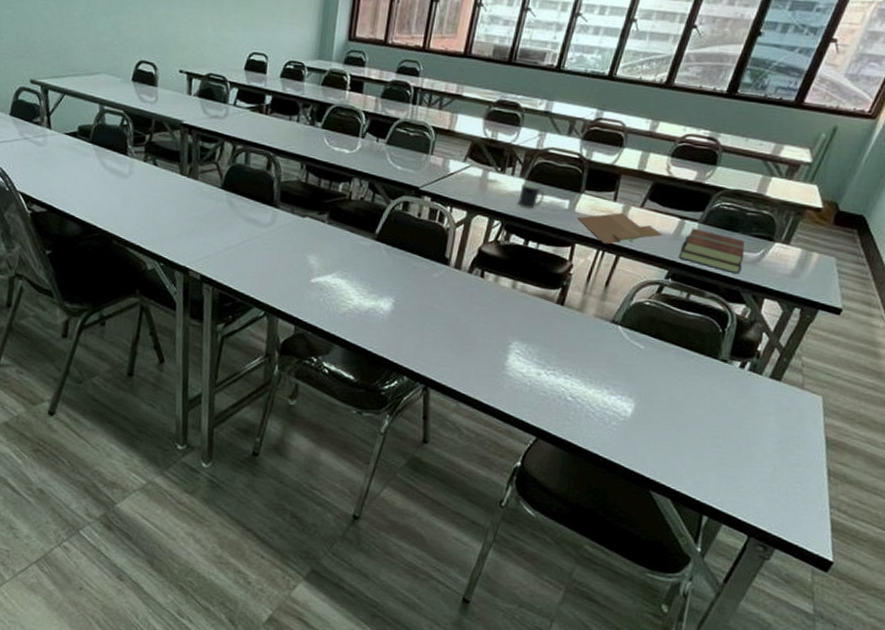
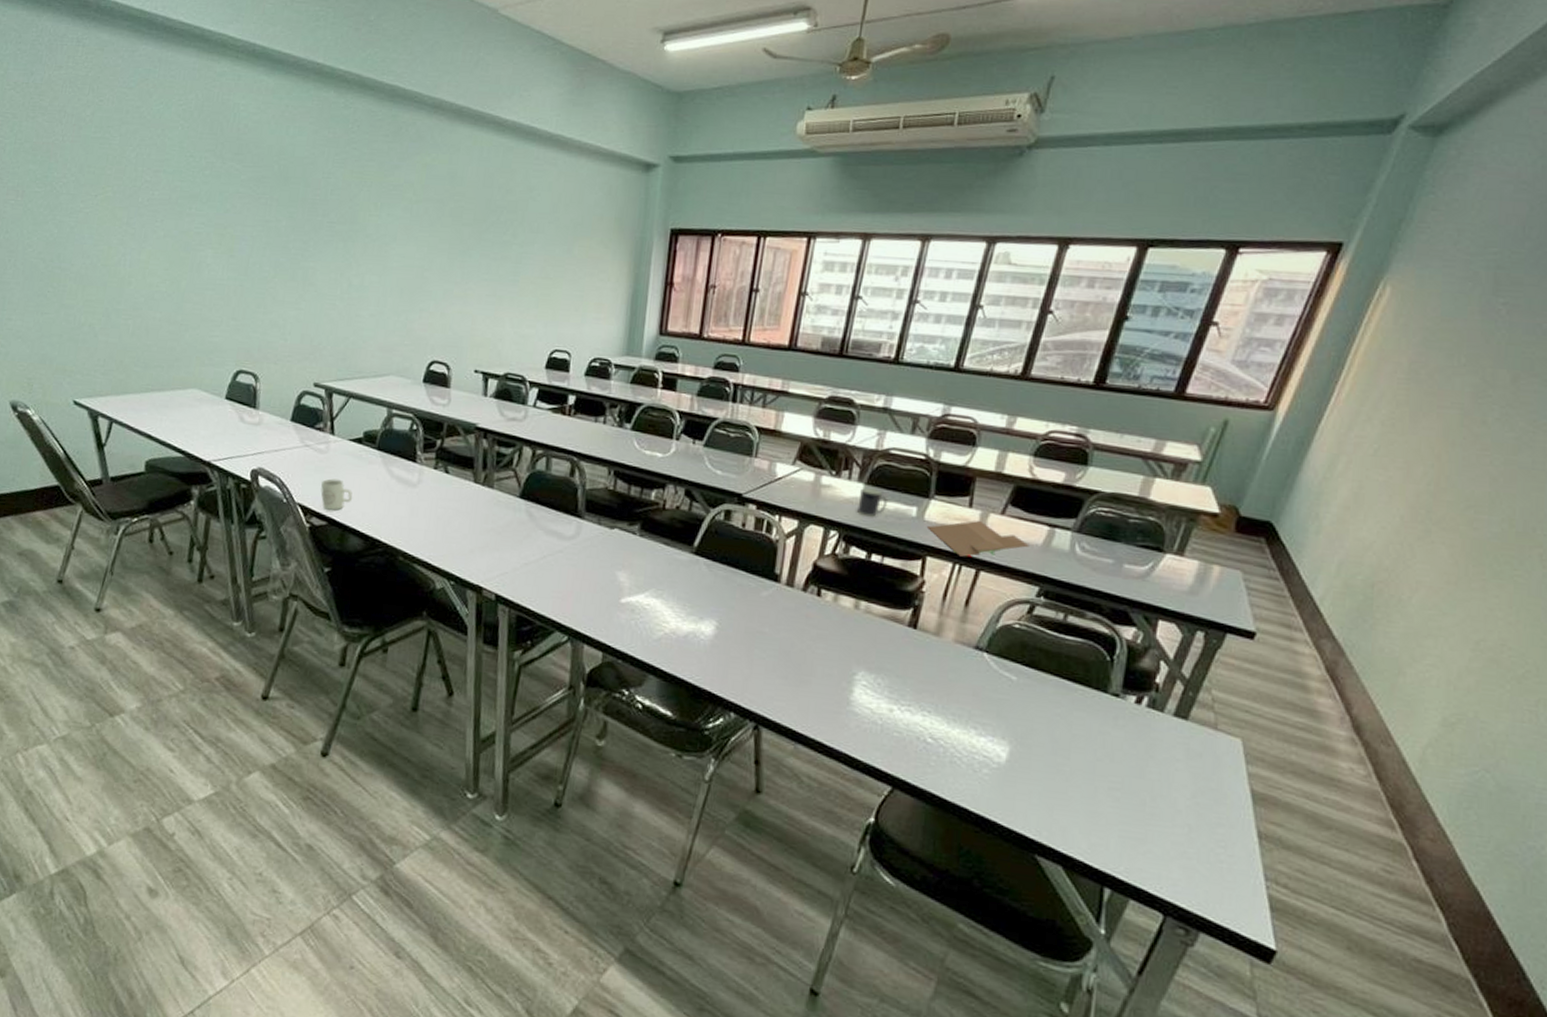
mug: none [40,169,70,199] -> present [320,478,353,511]
books: present [679,228,745,274] -> none [1051,537,1130,591]

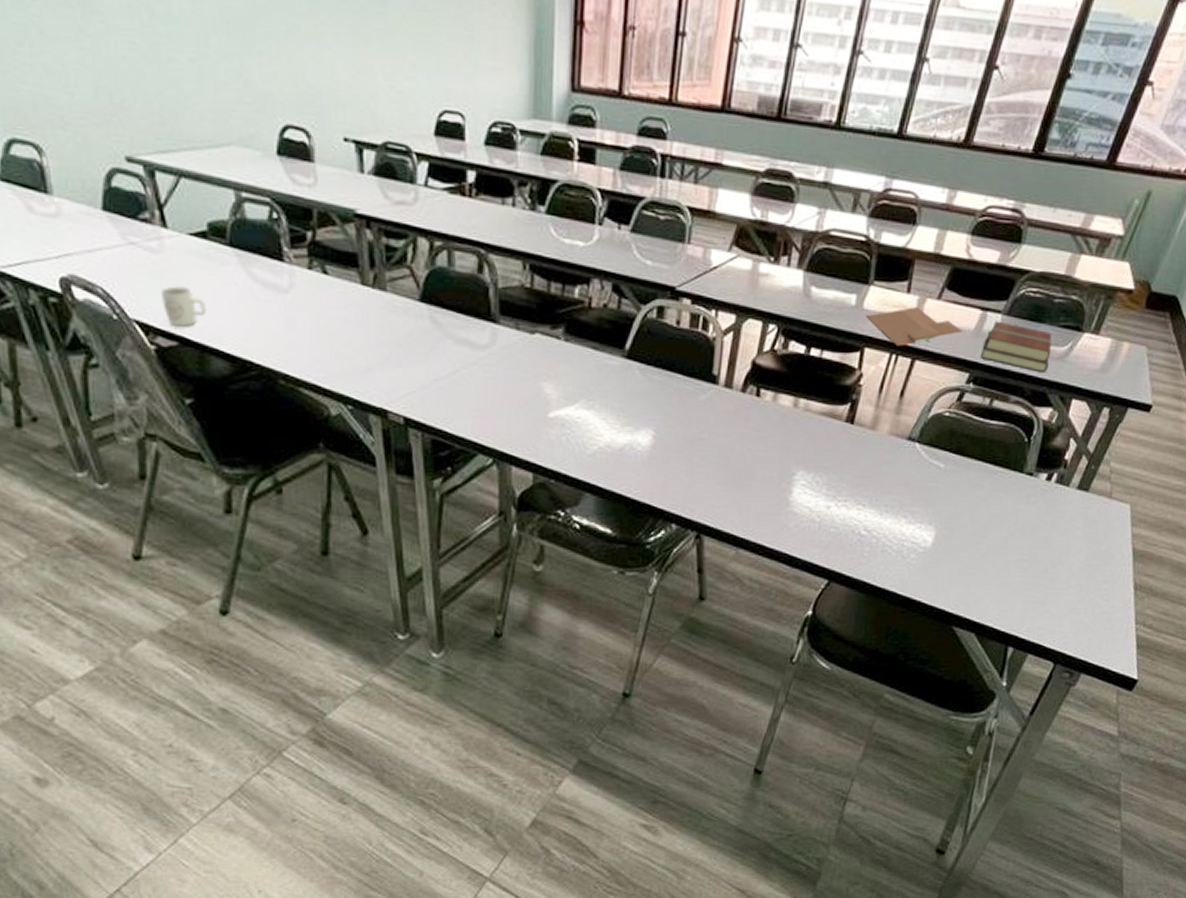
mug: present [857,488,887,518] -> none [796,275,827,309]
books: none [1051,537,1130,591] -> present [981,321,1052,373]

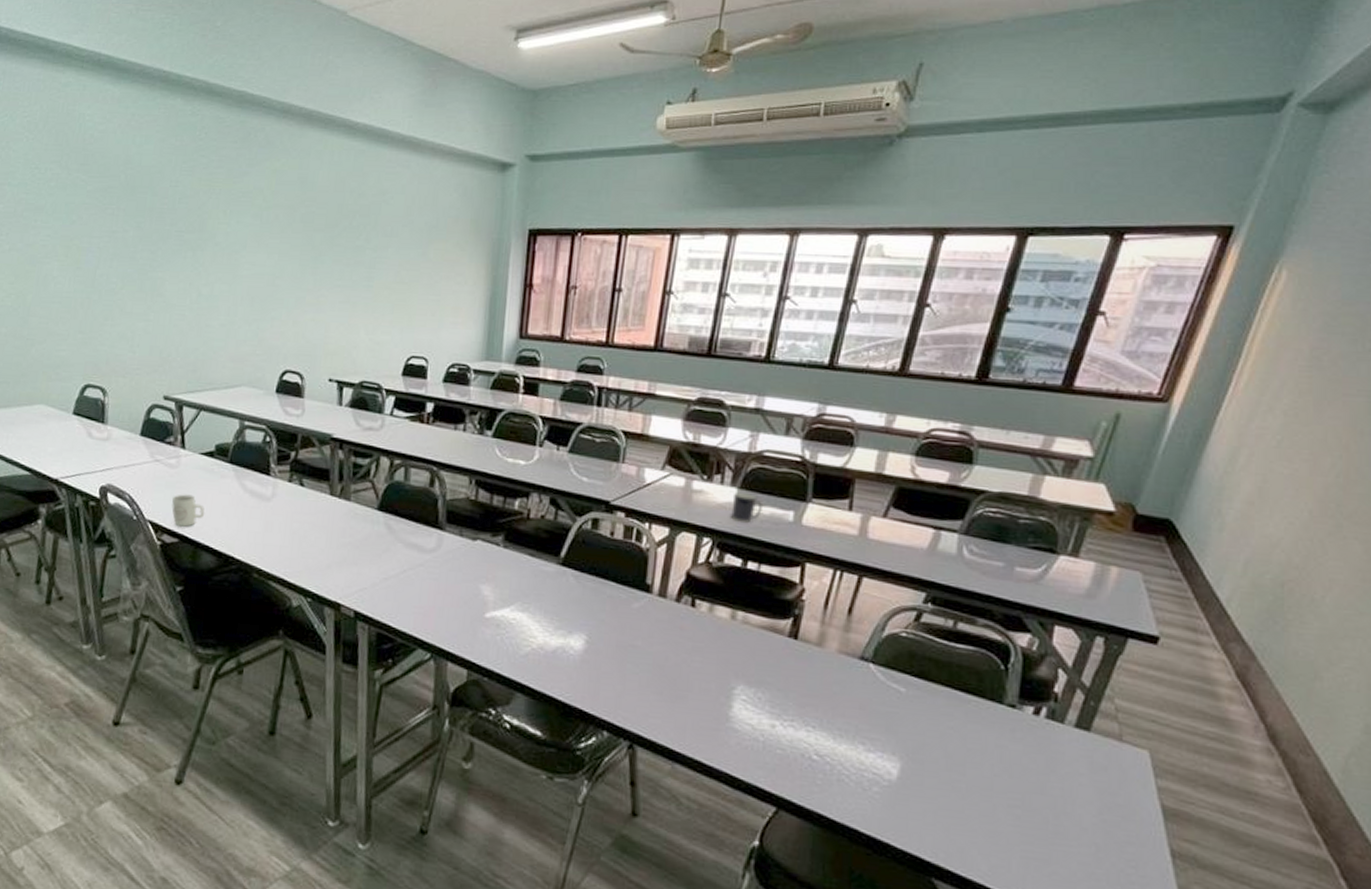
mug: none [796,275,827,309] -> present [731,493,762,524]
papers: present [866,306,962,346] -> none [806,523,914,563]
books: present [981,321,1052,373] -> none [938,540,1022,596]

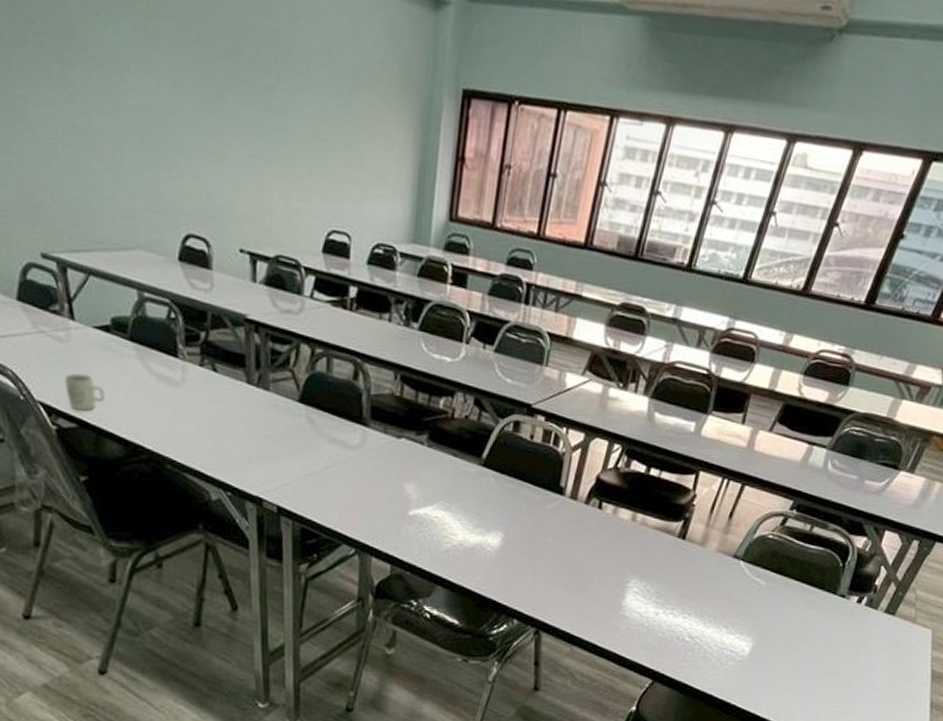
mug: present [731,493,762,524] -> none [640,402,669,433]

